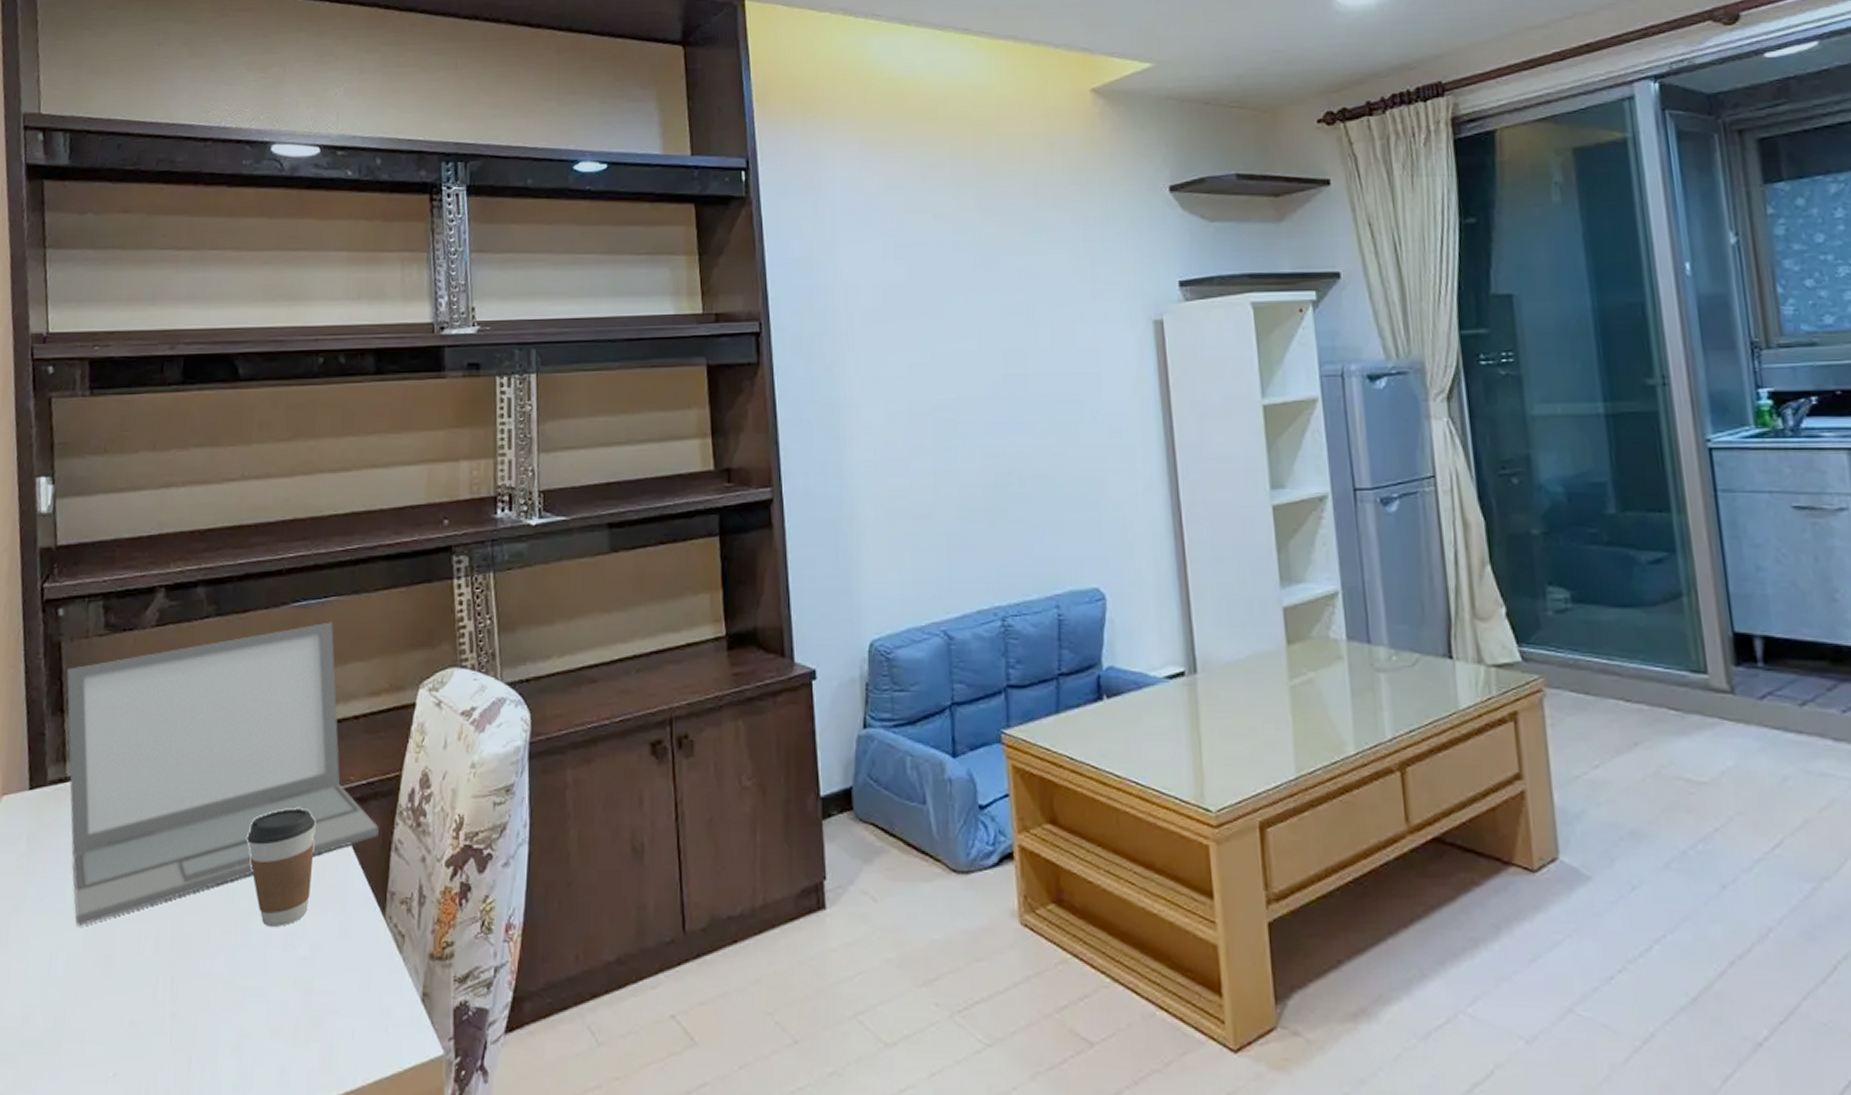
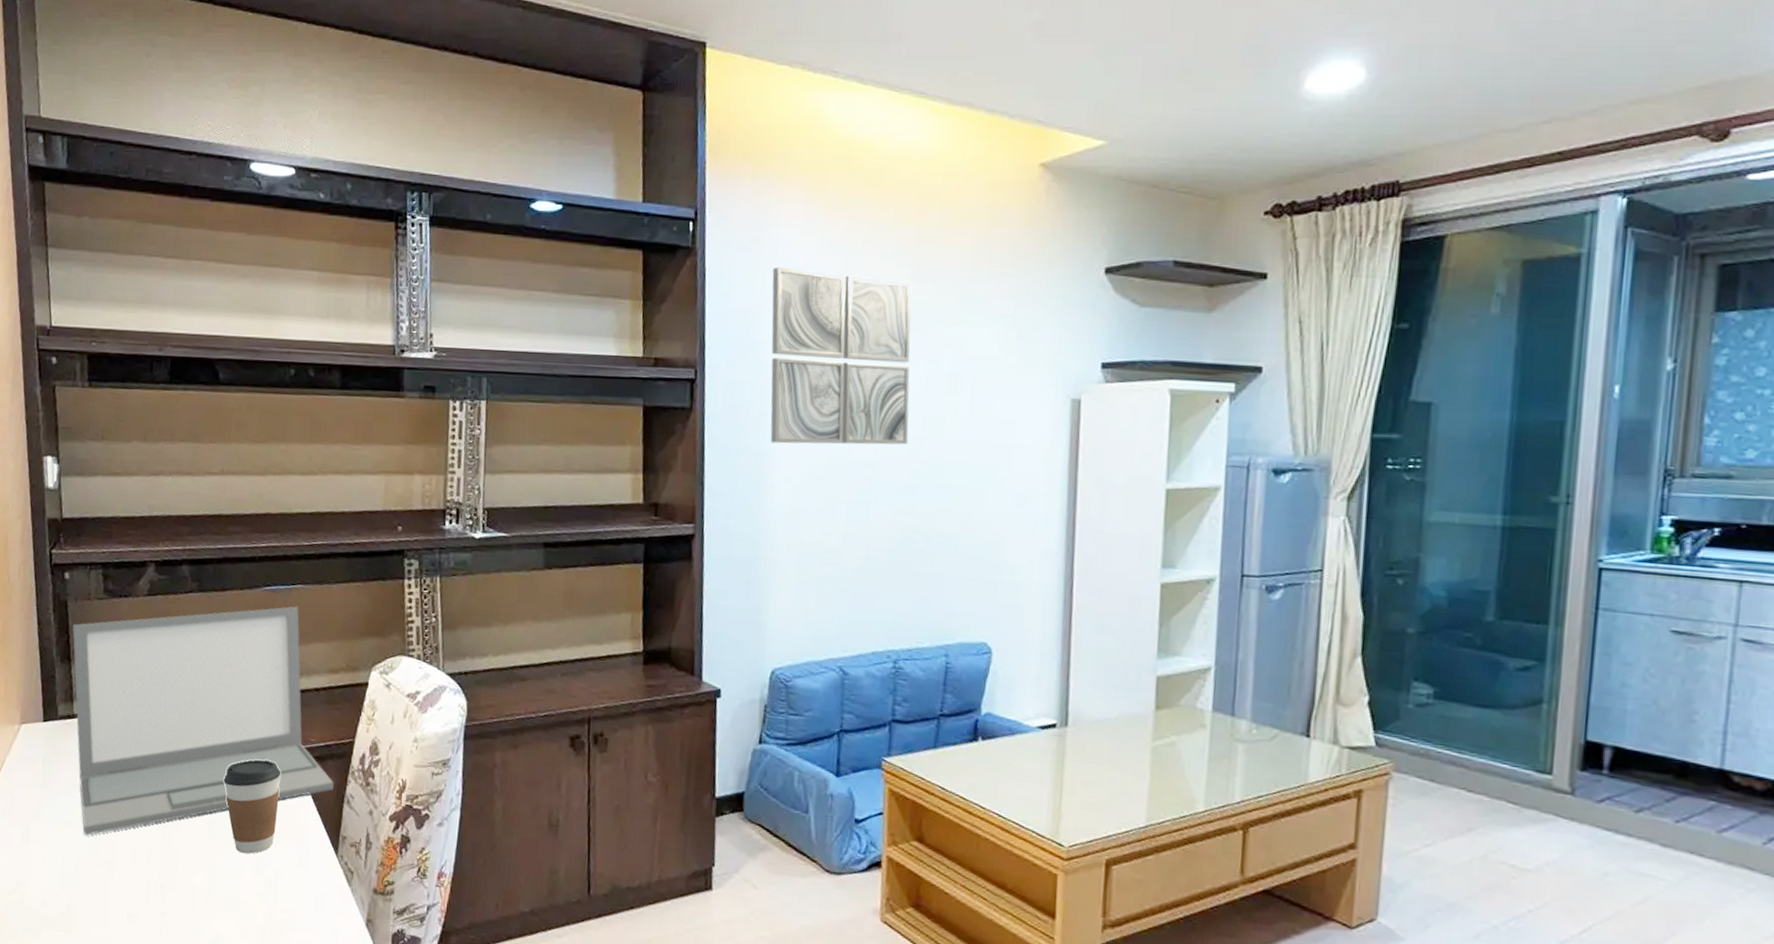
wall art: none [832,210,990,393] -> present [770,267,912,445]

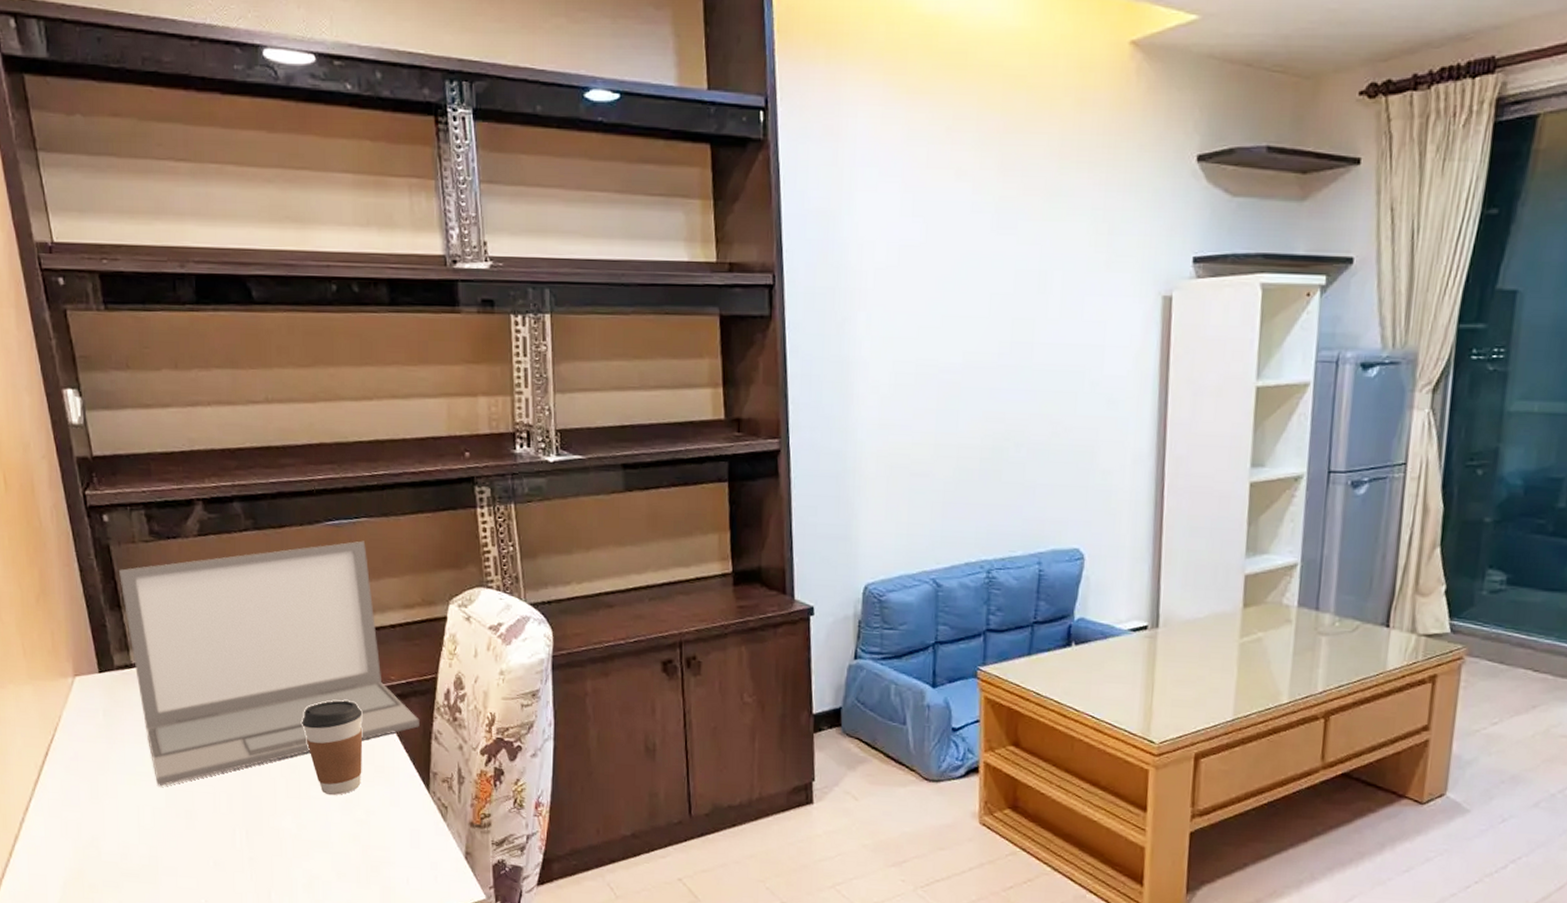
wall art: present [770,267,912,445] -> none [851,160,998,352]

